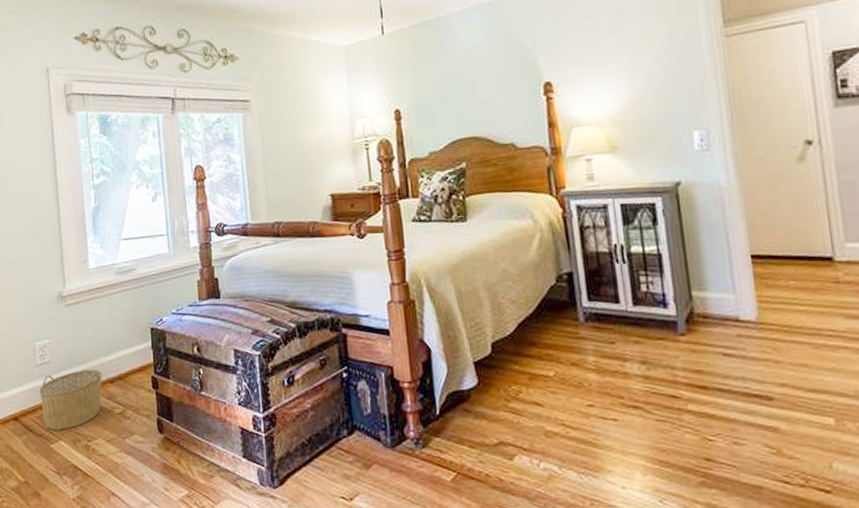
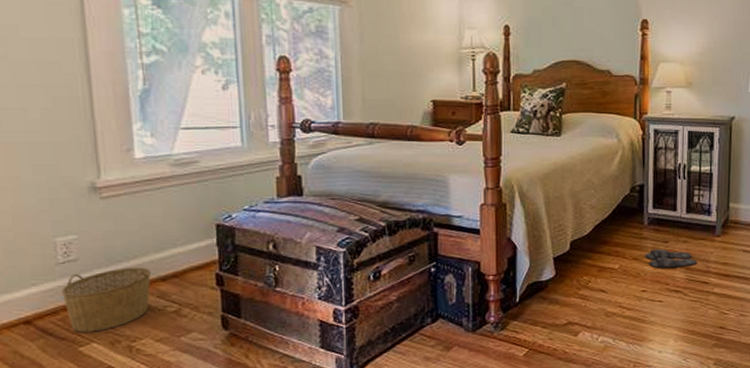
slippers: none [585,352,657,378] -> present [644,249,696,269]

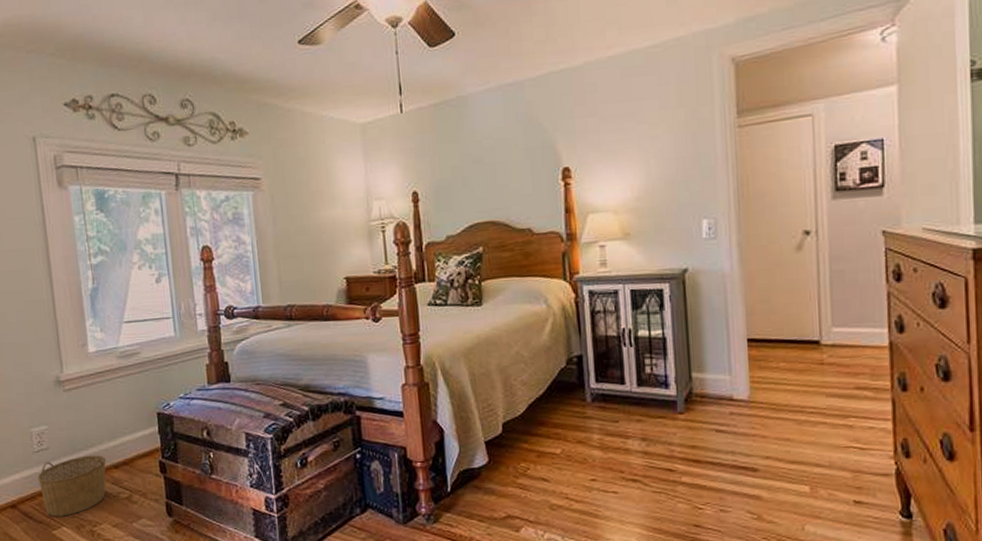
slippers: present [644,249,696,269] -> none [591,430,656,454]

